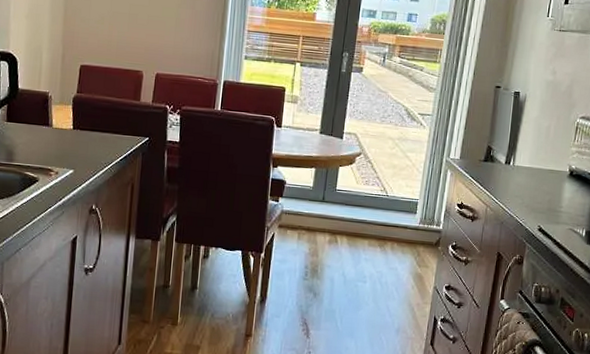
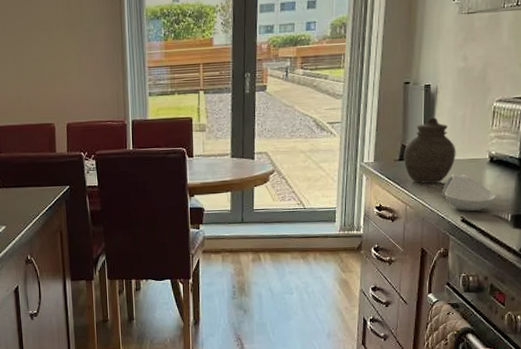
jar: none [488,124,539,189] -> present [403,117,456,184]
spoon rest: none [521,182,574,222] -> present [441,174,497,211]

